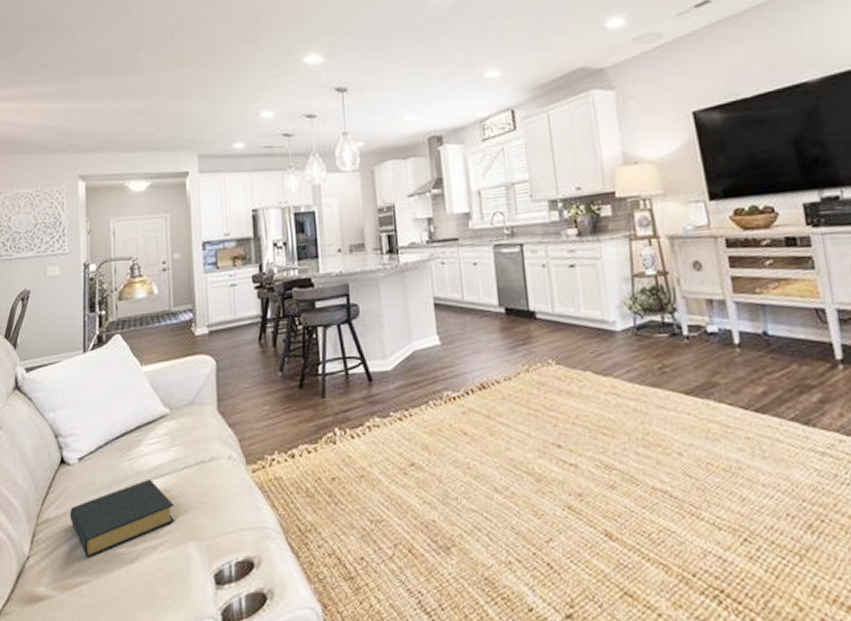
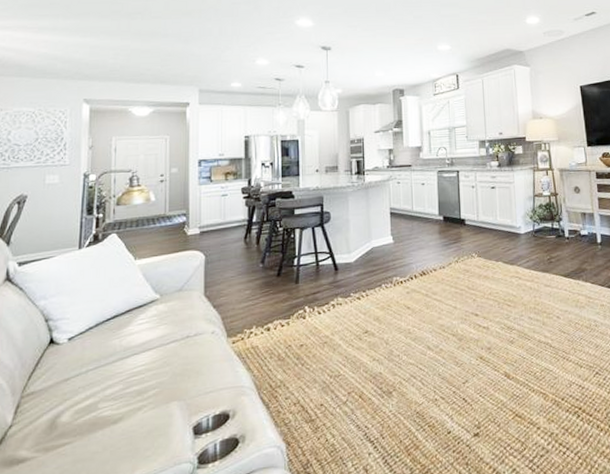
hardback book: present [69,480,175,558] -> none [56,353,160,422]

